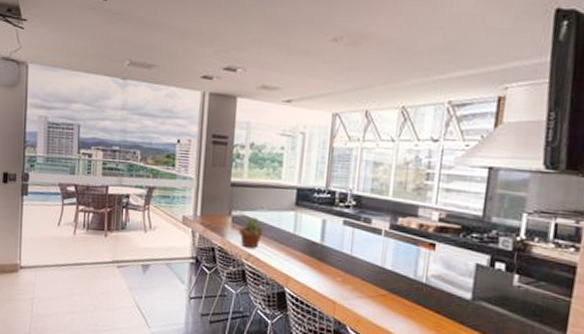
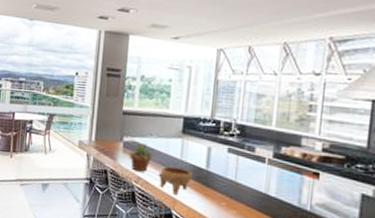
bowl: none [270,241,306,271] -> present [158,166,192,195]

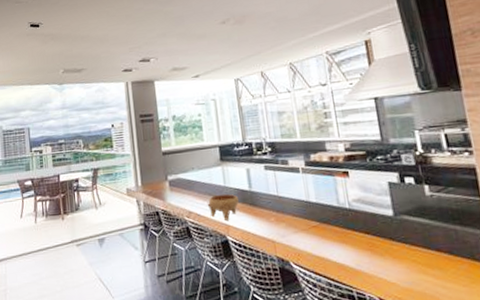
potted plant: present [128,142,154,172] -> none [175,177,200,207]

